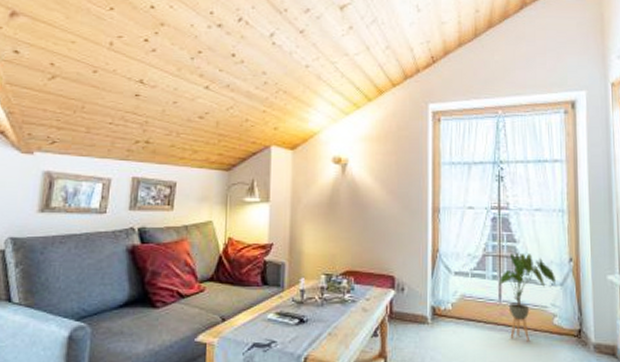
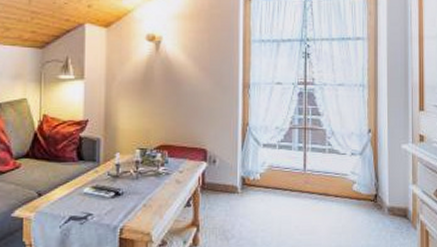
house plant: present [500,252,555,342] -> none [305,125,355,207]

